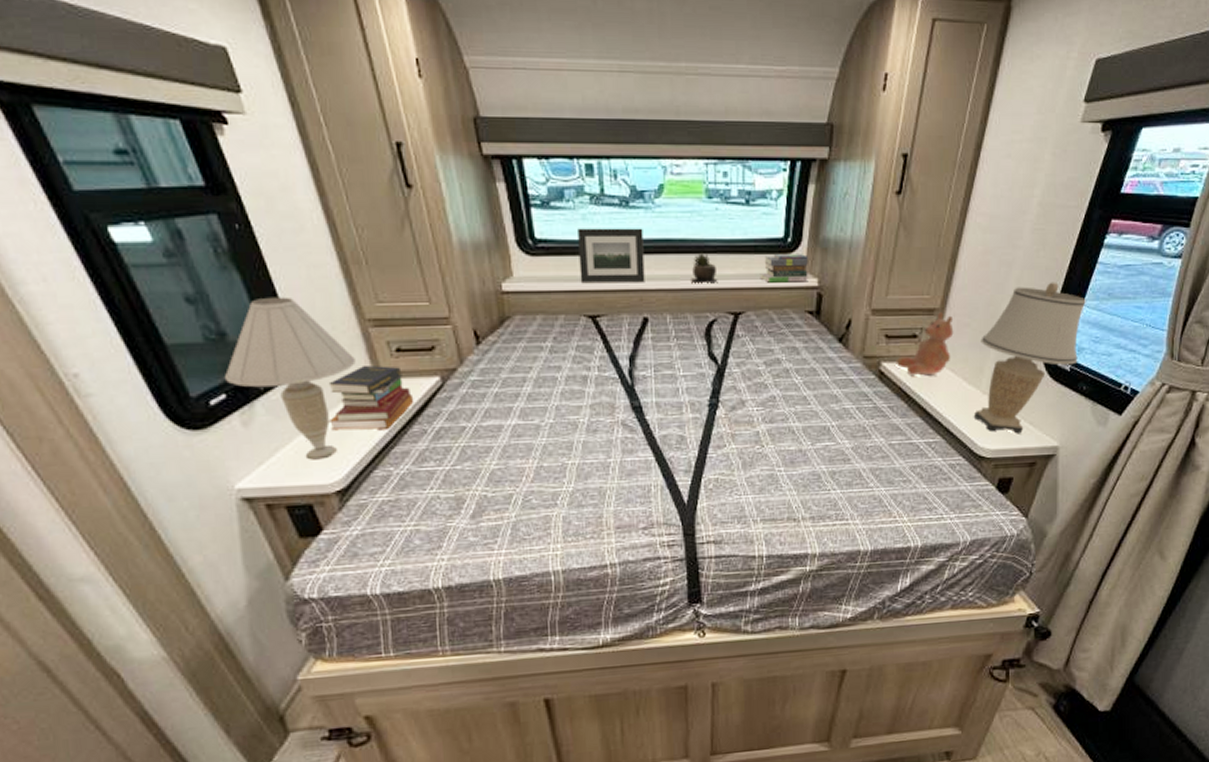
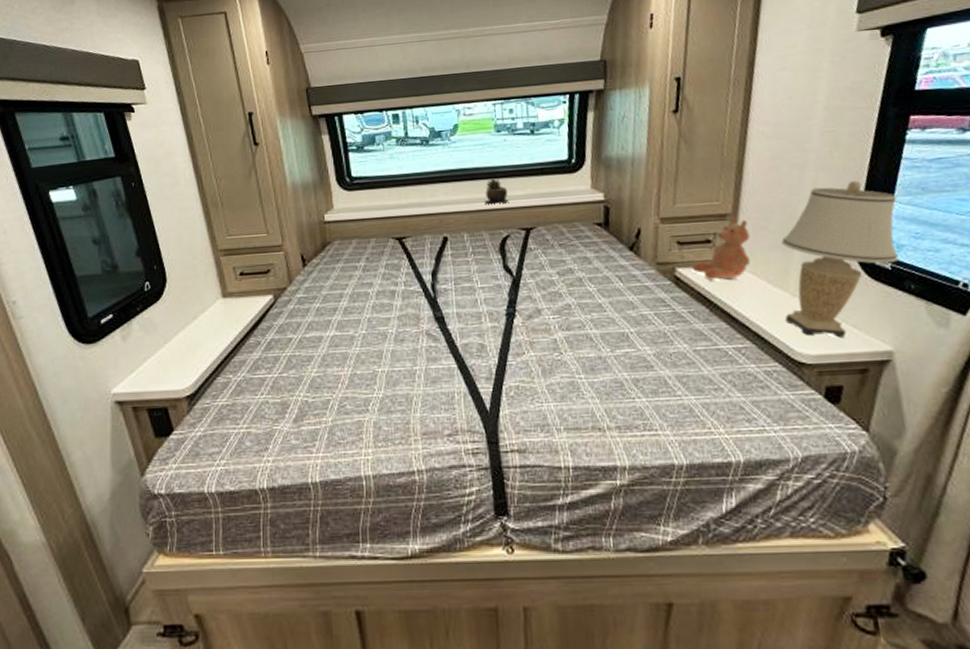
table lamp: present [224,297,356,460] -> none [112,235,209,369]
books: present [328,366,414,431] -> none [186,287,252,343]
picture frame: present [578,228,645,284] -> none [386,161,444,211]
books: present [760,254,808,283] -> none [547,172,594,200]

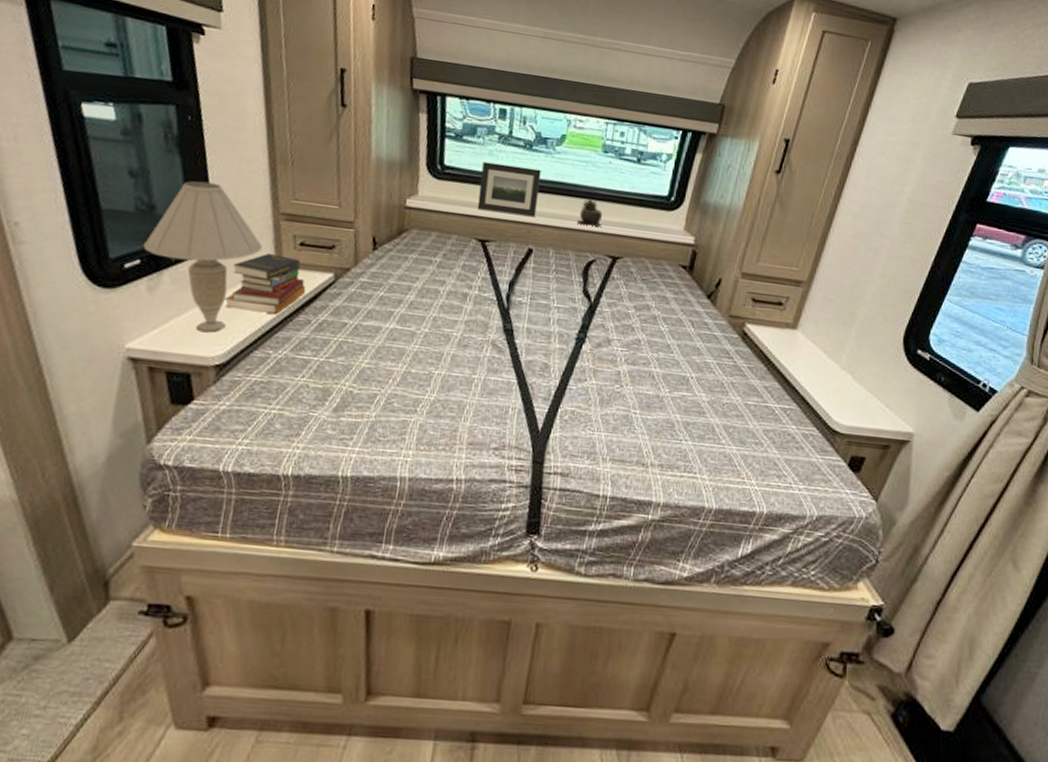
table lamp: none [112,235,209,369] -> present [143,181,262,333]
books: none [186,287,252,343] -> present [225,254,306,314]
picture frame: none [386,161,444,211] -> present [477,161,541,218]
stuffed animal: present [691,217,751,279] -> none [759,285,819,343]
table lamp: present [781,180,899,338] -> none [830,272,949,415]

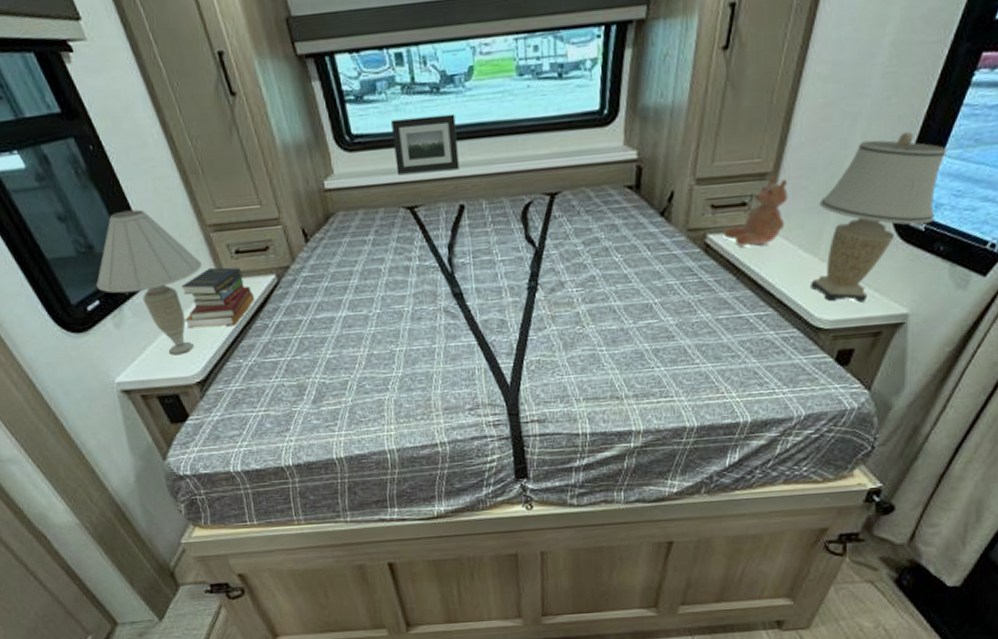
succulent plant: present [577,199,603,228] -> none [505,134,532,166]
stuffed animal: none [759,285,819,343] -> present [723,176,788,246]
table lamp: none [830,272,949,415] -> present [809,131,947,303]

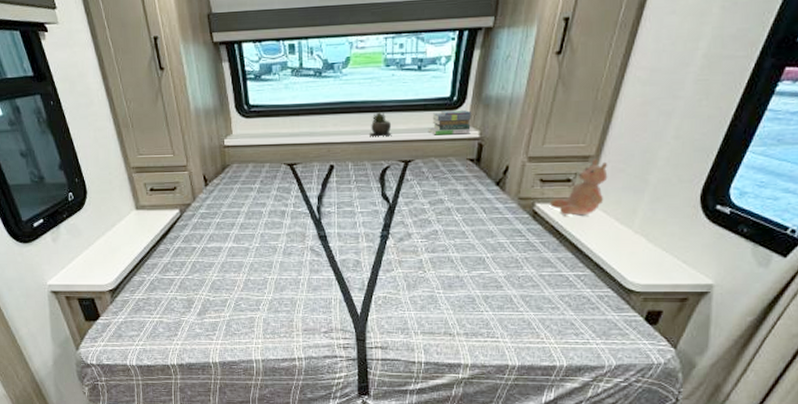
table lamp: present [95,209,202,356] -> none [42,151,124,267]
books: present [181,267,255,329] -> none [106,201,161,247]
picture frame: present [391,114,460,176] -> none [281,93,332,139]
succulent plant: none [505,134,532,166] -> present [370,112,392,137]
books: none [575,126,627,159] -> present [428,110,471,135]
table lamp: present [809,131,947,303] -> none [624,129,752,271]

